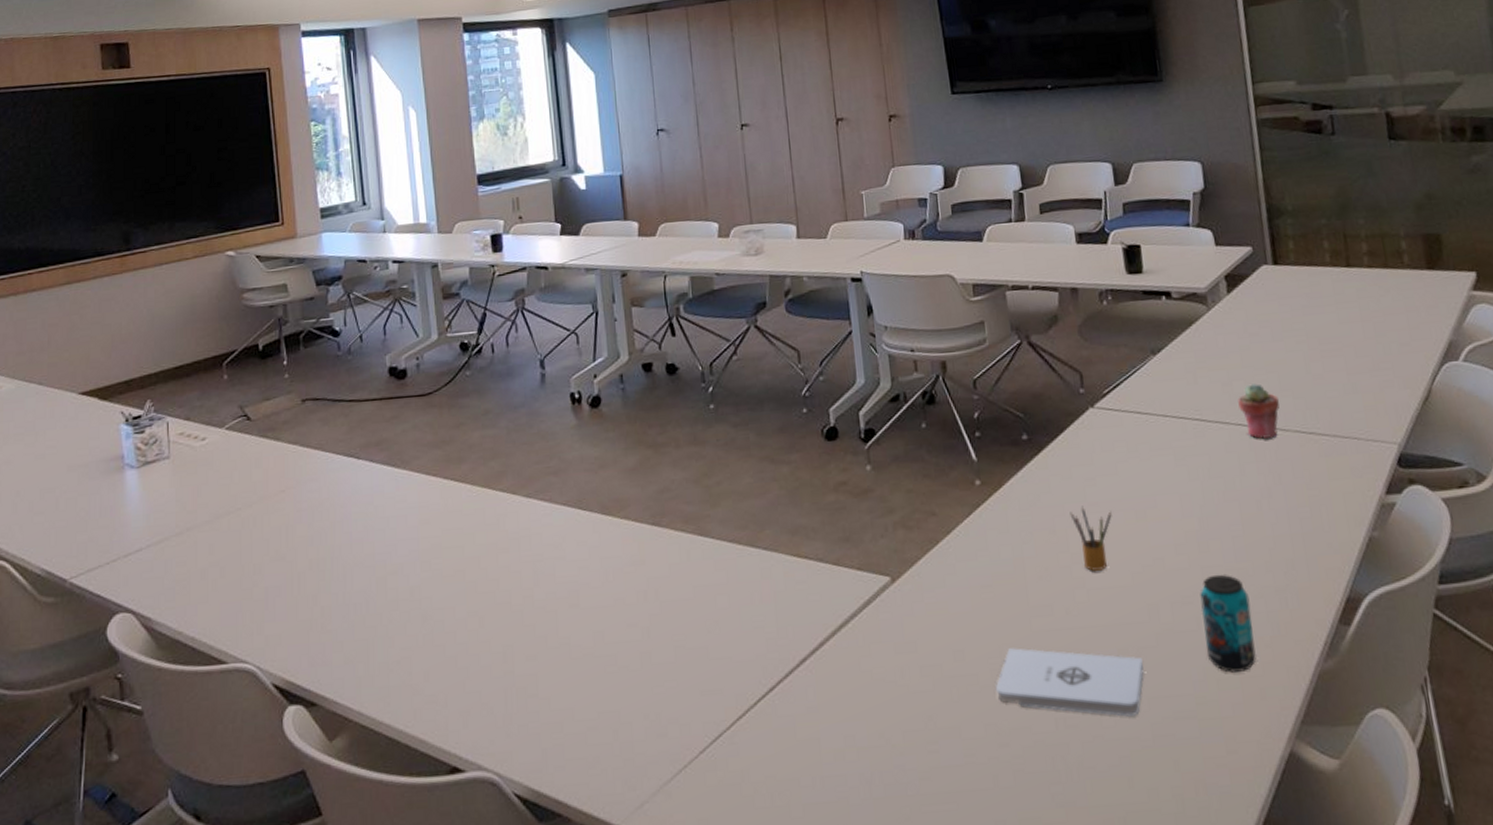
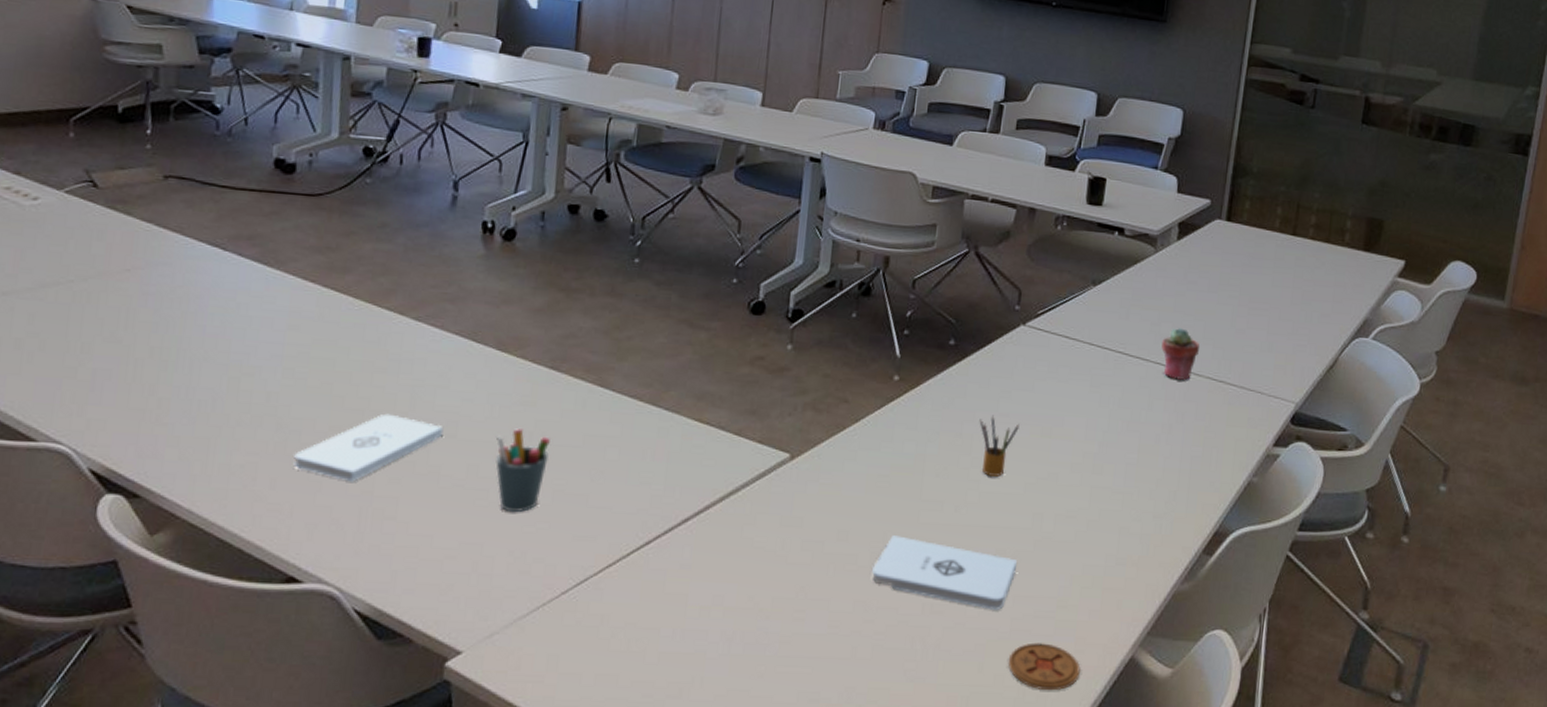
notepad: none [441,592,567,665] -> present [293,413,444,482]
pen holder: none [615,589,665,674] -> present [494,429,550,512]
coaster: none [1158,746,1239,801] -> present [1008,642,1081,691]
beverage can: present [1200,573,1257,673] -> none [1077,495,1128,583]

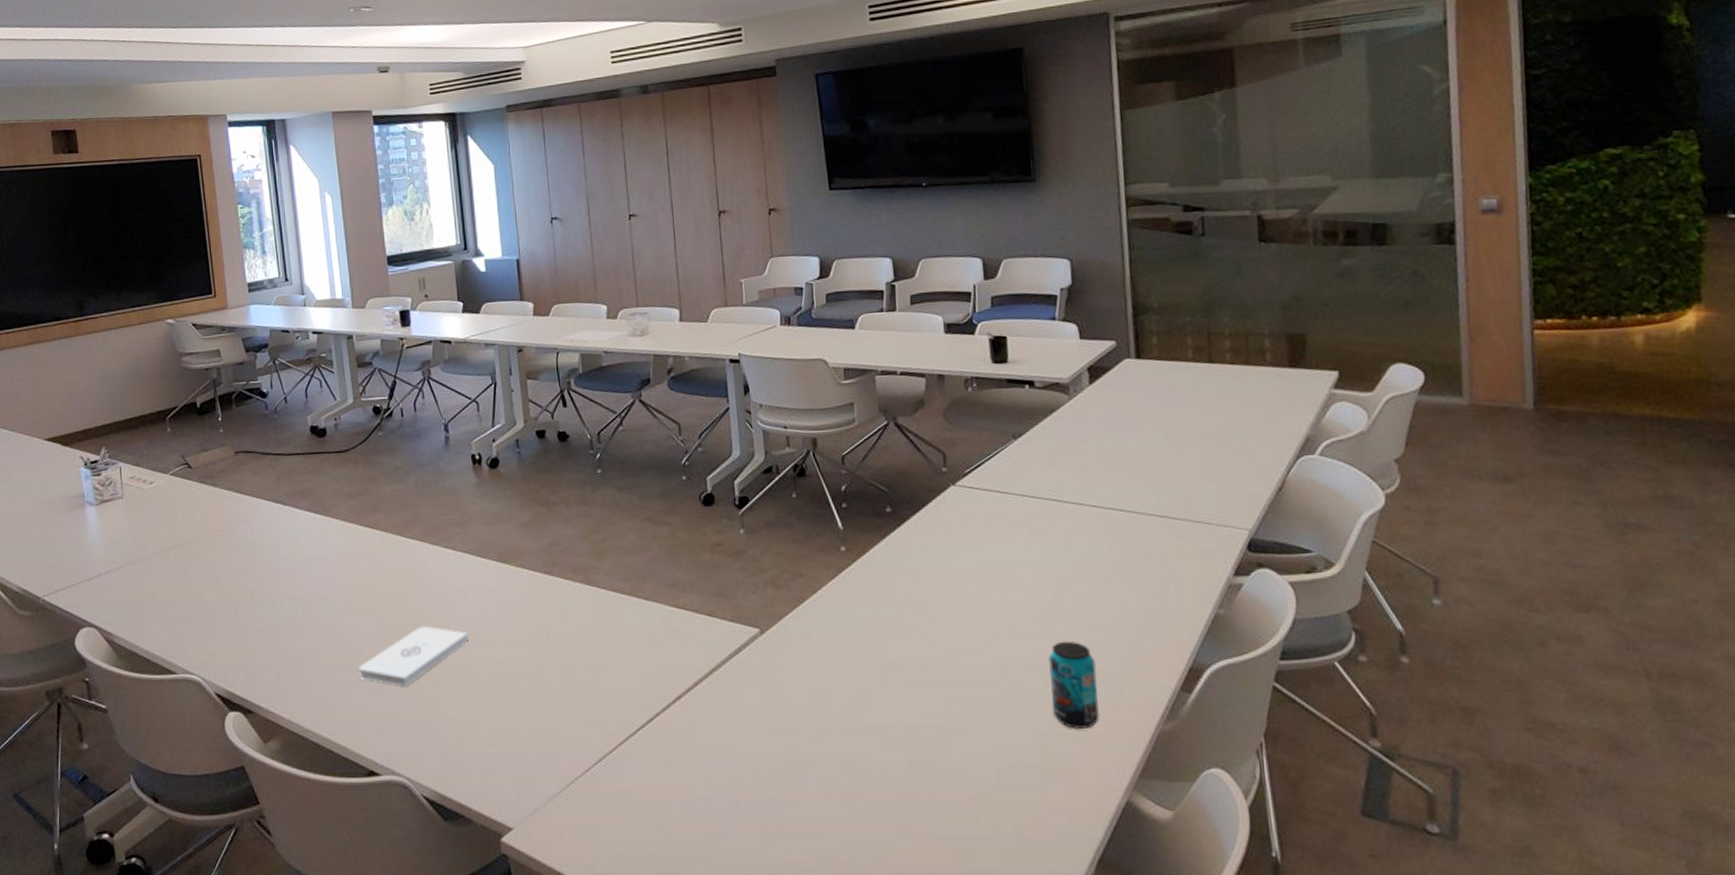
pen holder: present [494,429,550,512] -> none [511,628,555,701]
notepad: present [871,535,1018,610] -> none [853,697,993,762]
pencil box: present [979,415,1020,477] -> none [928,574,968,632]
coaster: present [1008,642,1081,691] -> none [1001,792,1077,840]
beverage can: none [1077,495,1128,583] -> present [1048,641,1101,729]
potted succulent: present [1161,328,1200,380] -> none [1094,469,1135,520]

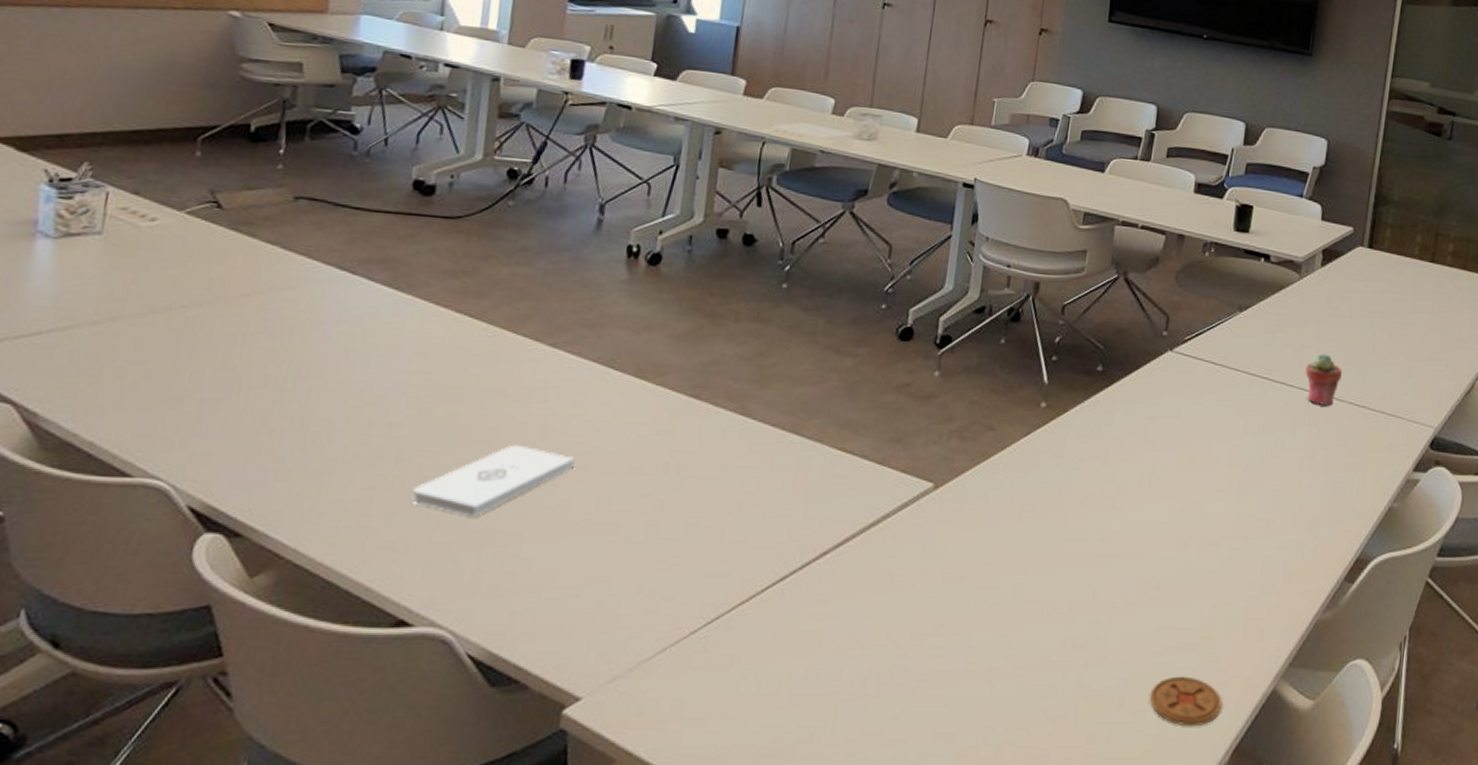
coaster: none [1001,792,1077,840] -> present [1149,676,1222,727]
beverage can: present [1048,641,1101,729] -> none [1220,522,1272,613]
potted succulent: none [1094,469,1135,520] -> present [1305,353,1342,406]

